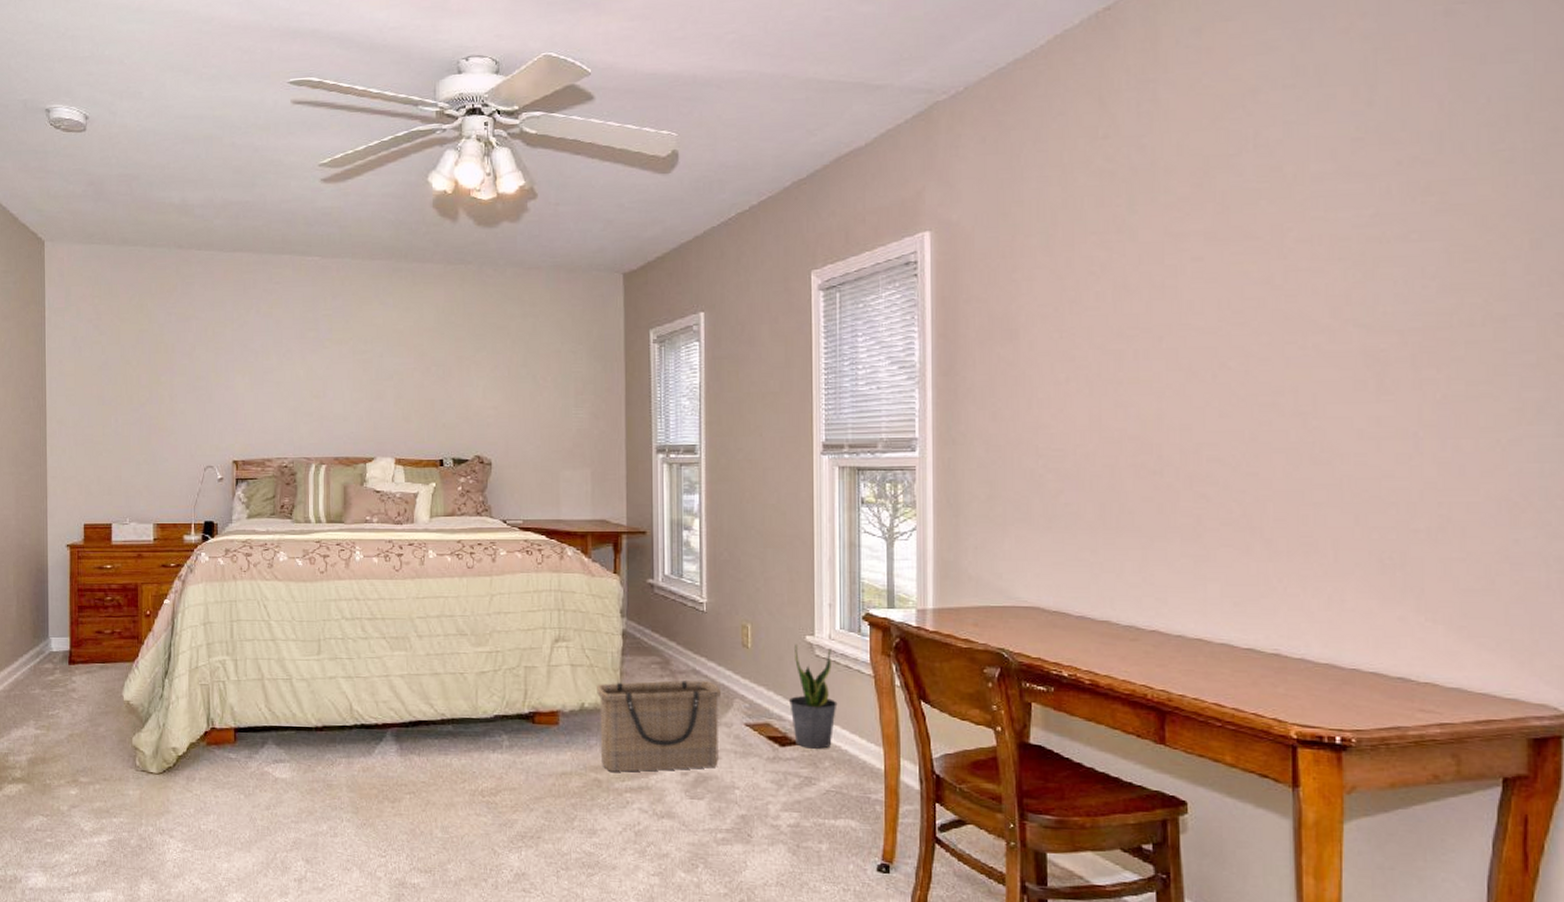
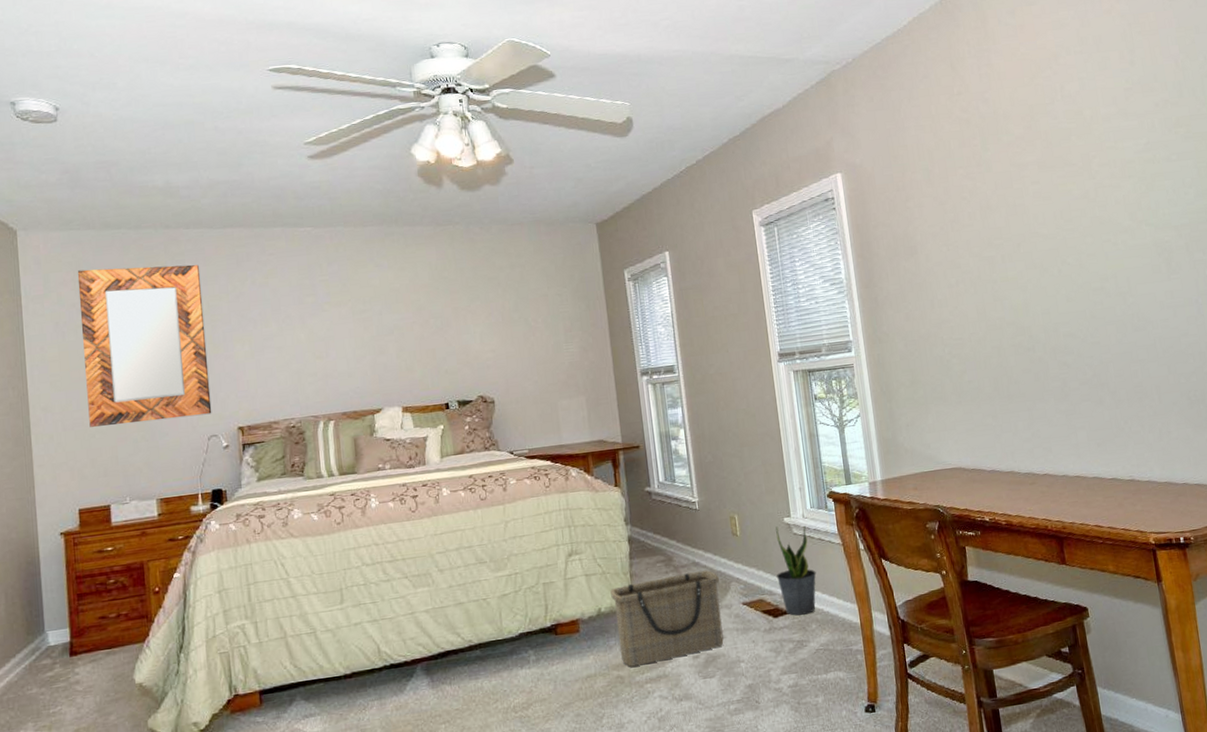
home mirror: none [95,285,210,445] -> present [77,264,212,427]

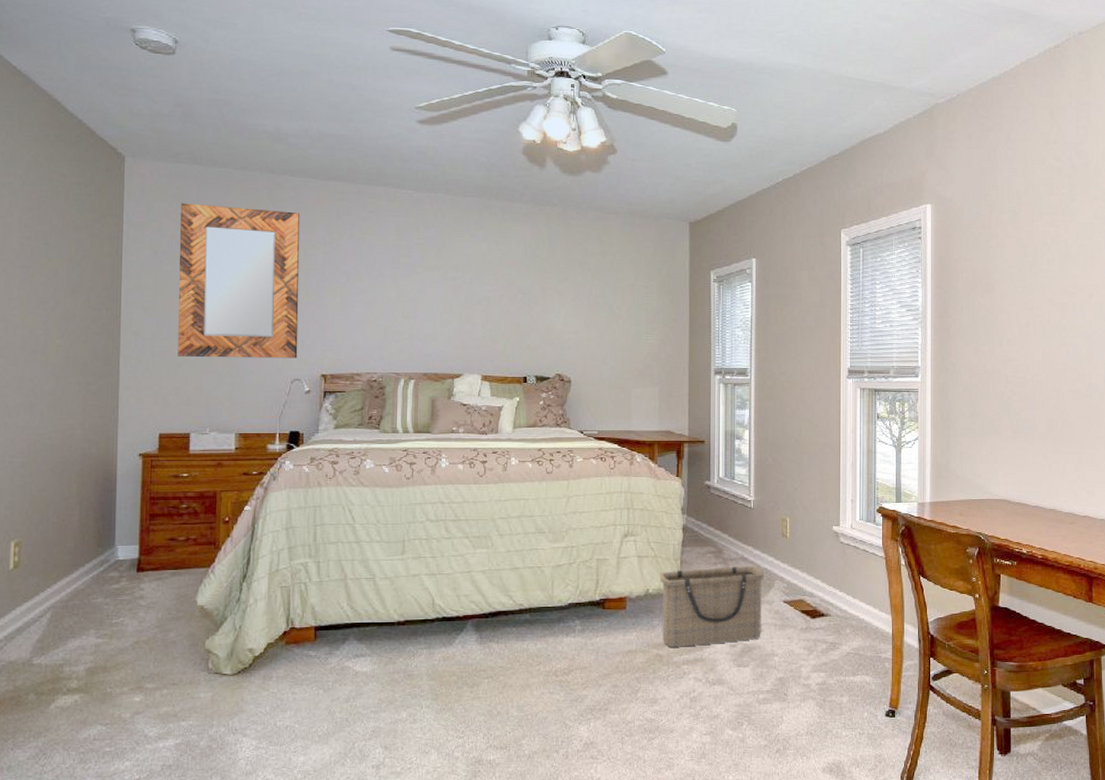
potted plant: present [776,526,817,616] -> none [818,533,857,619]

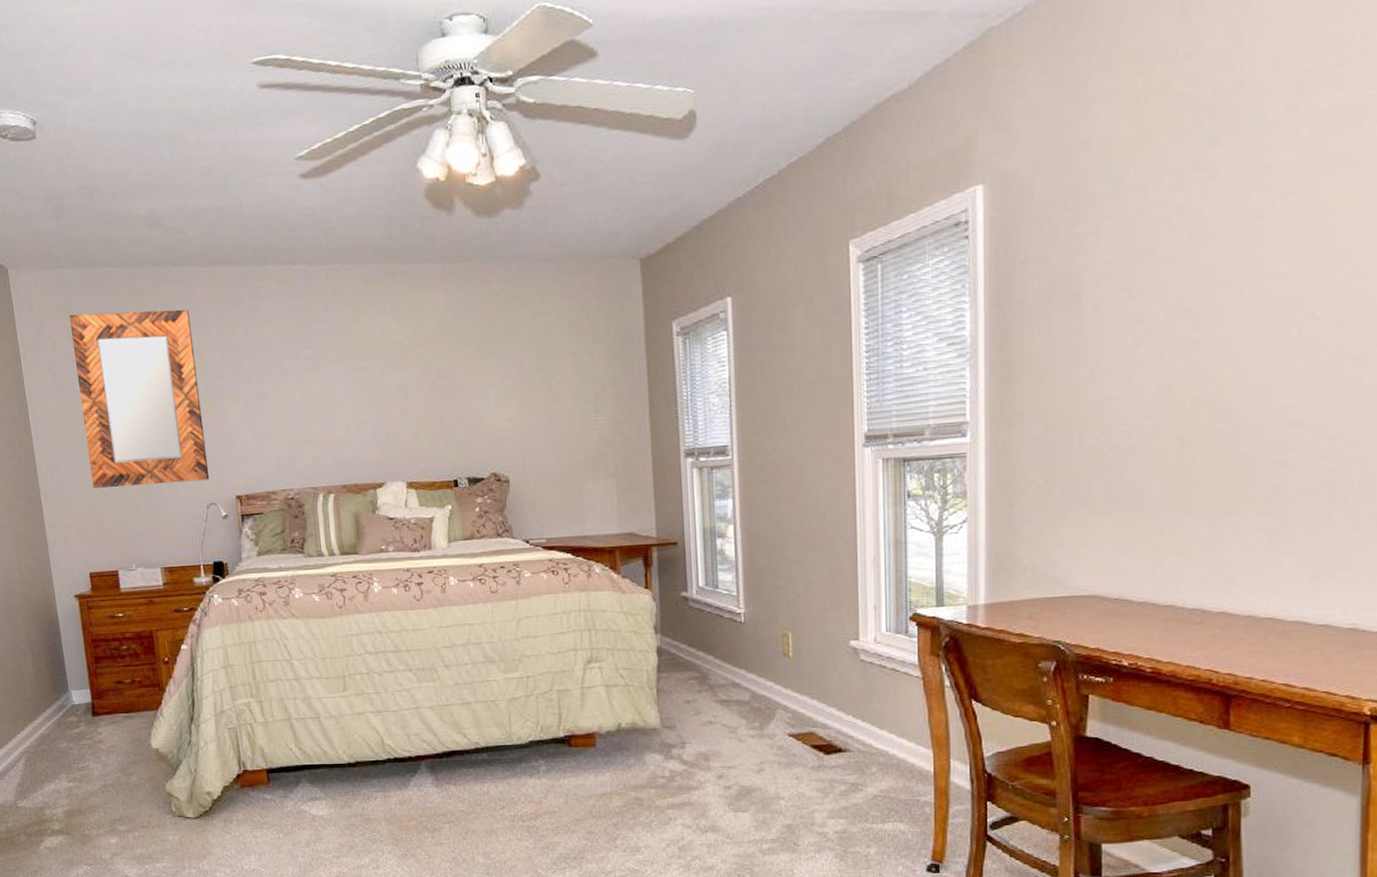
basket: present [660,565,765,647] -> none [633,692,763,790]

